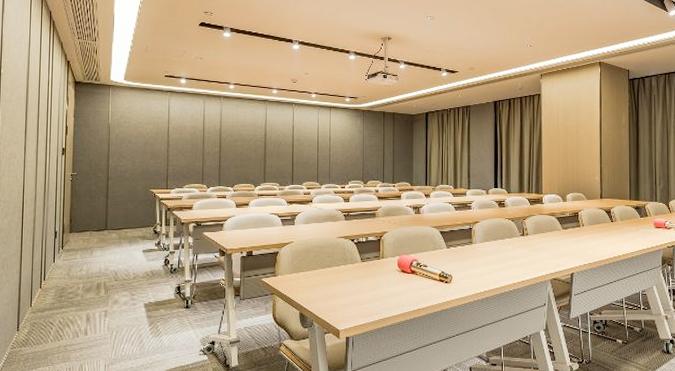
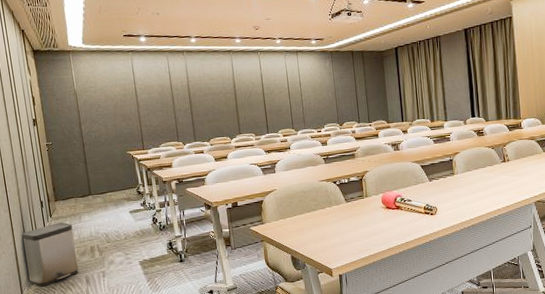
pedal bin: none [28,255,83,321] -> present [22,222,79,287]

